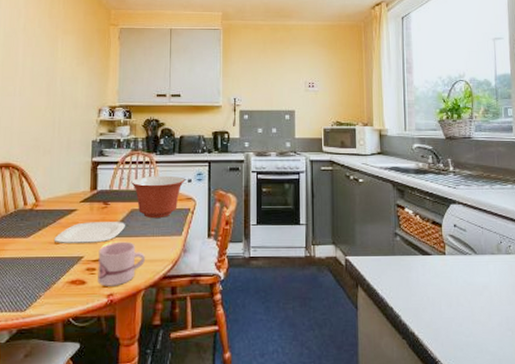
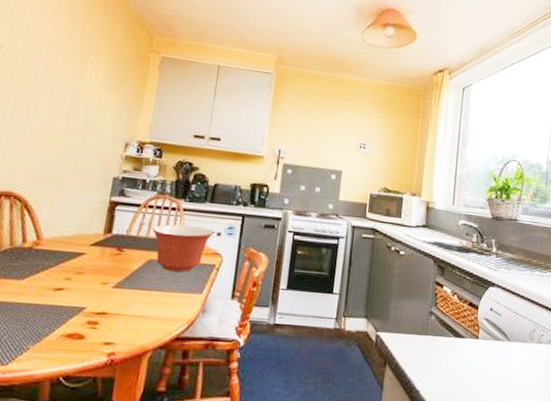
plate: present [53,222,125,244] -> none [53,268,139,294]
mug: present [98,241,145,286] -> none [99,294,158,344]

